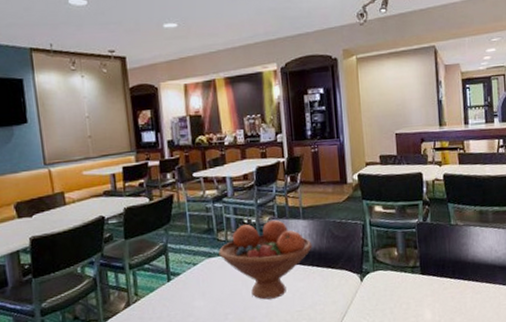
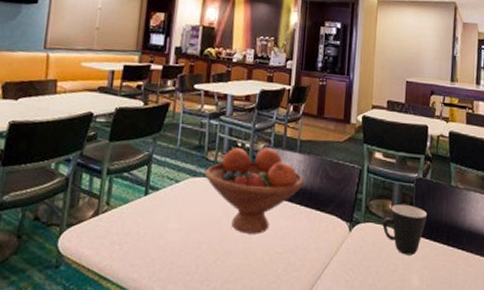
mug: none [390,249,432,294] -> present [382,204,428,256]

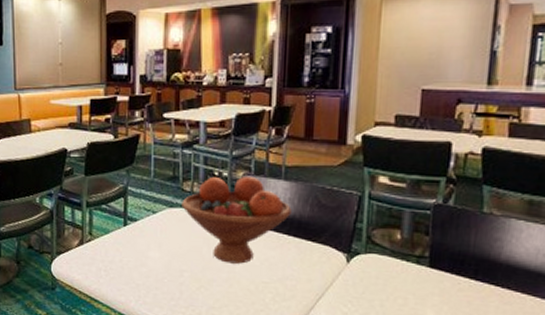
mug: present [382,204,428,256] -> none [388,234,449,290]

